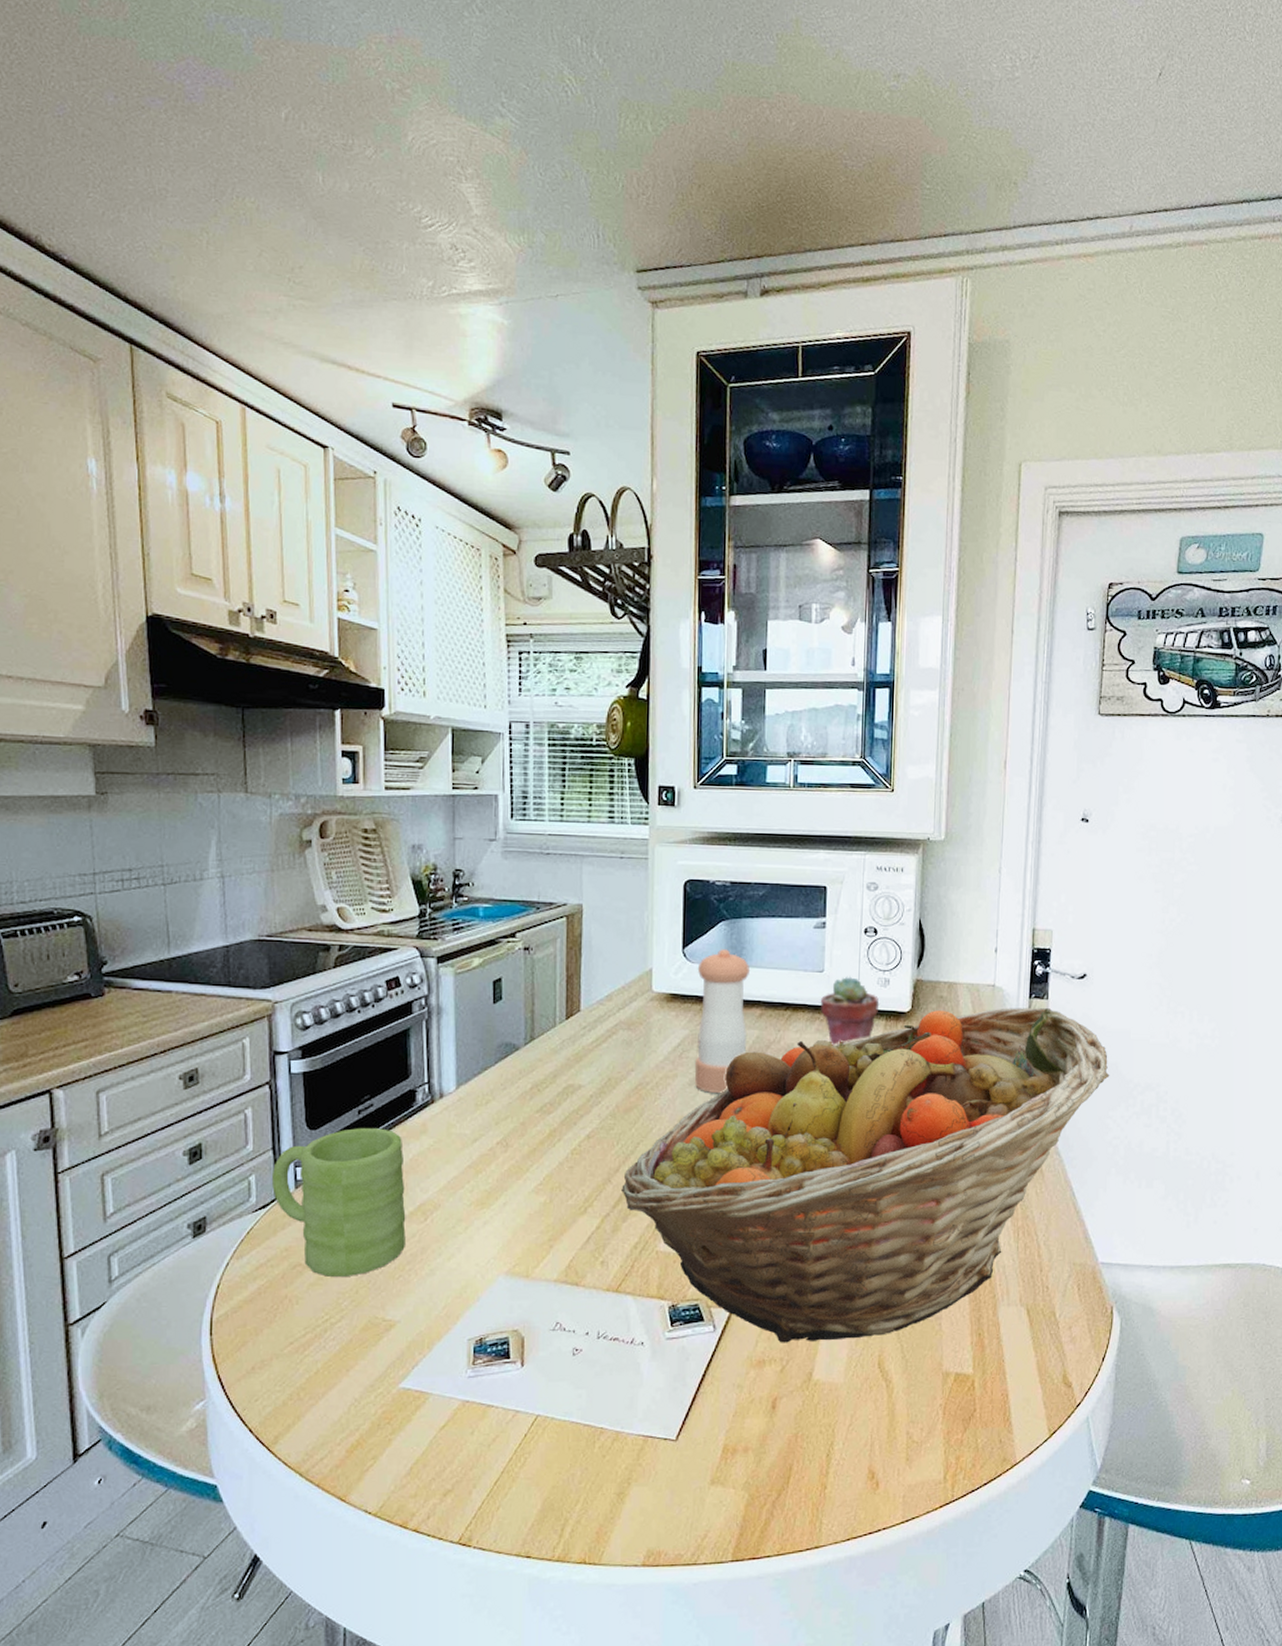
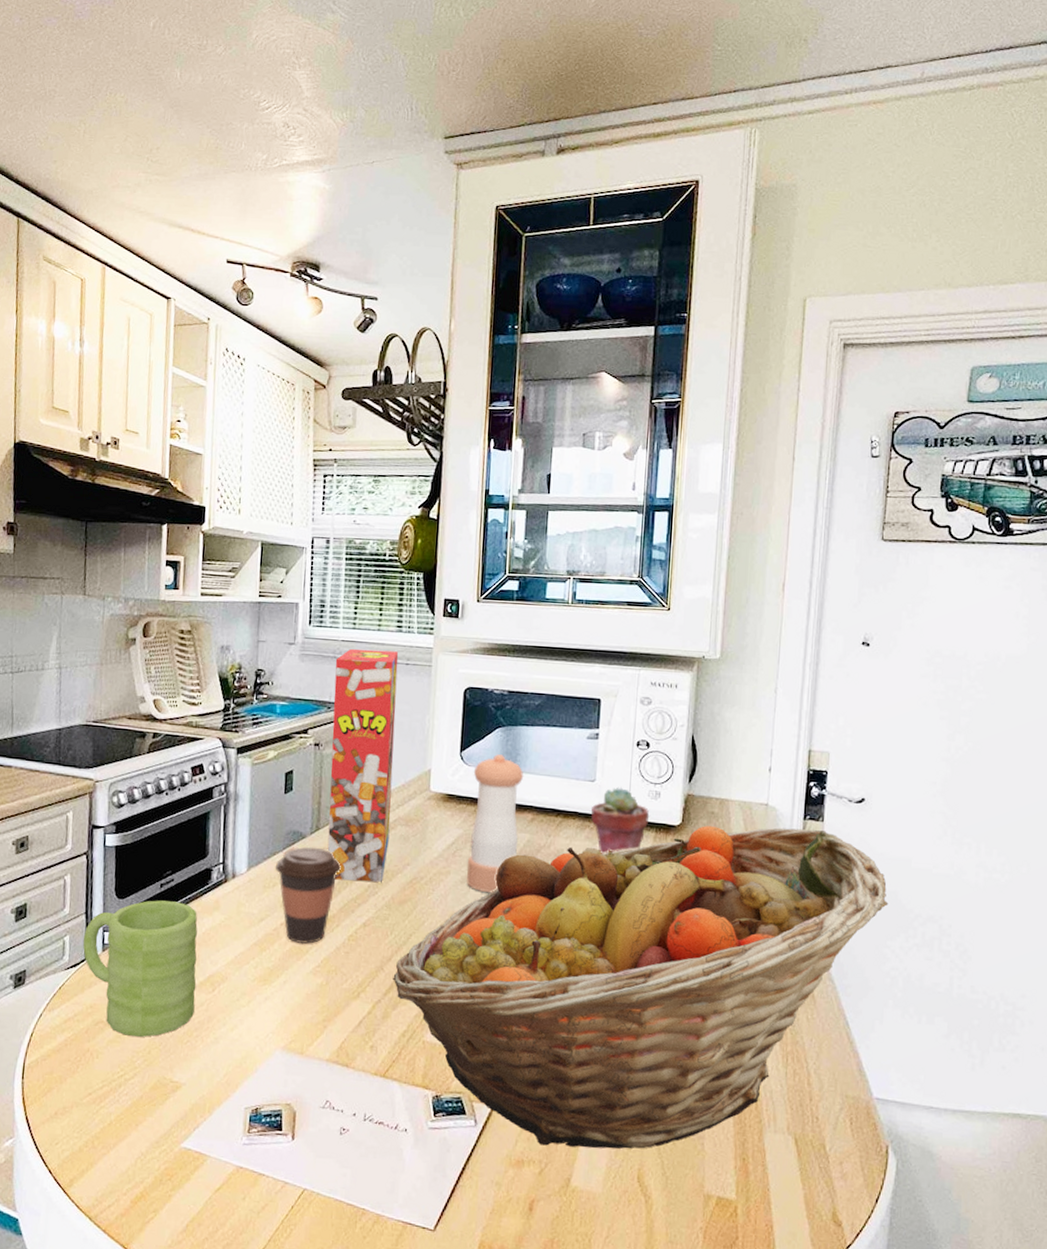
coffee cup: none [487,1059,560,1163] -> present [275,847,341,945]
cereal box: none [542,843,612,1092] -> present [327,648,399,882]

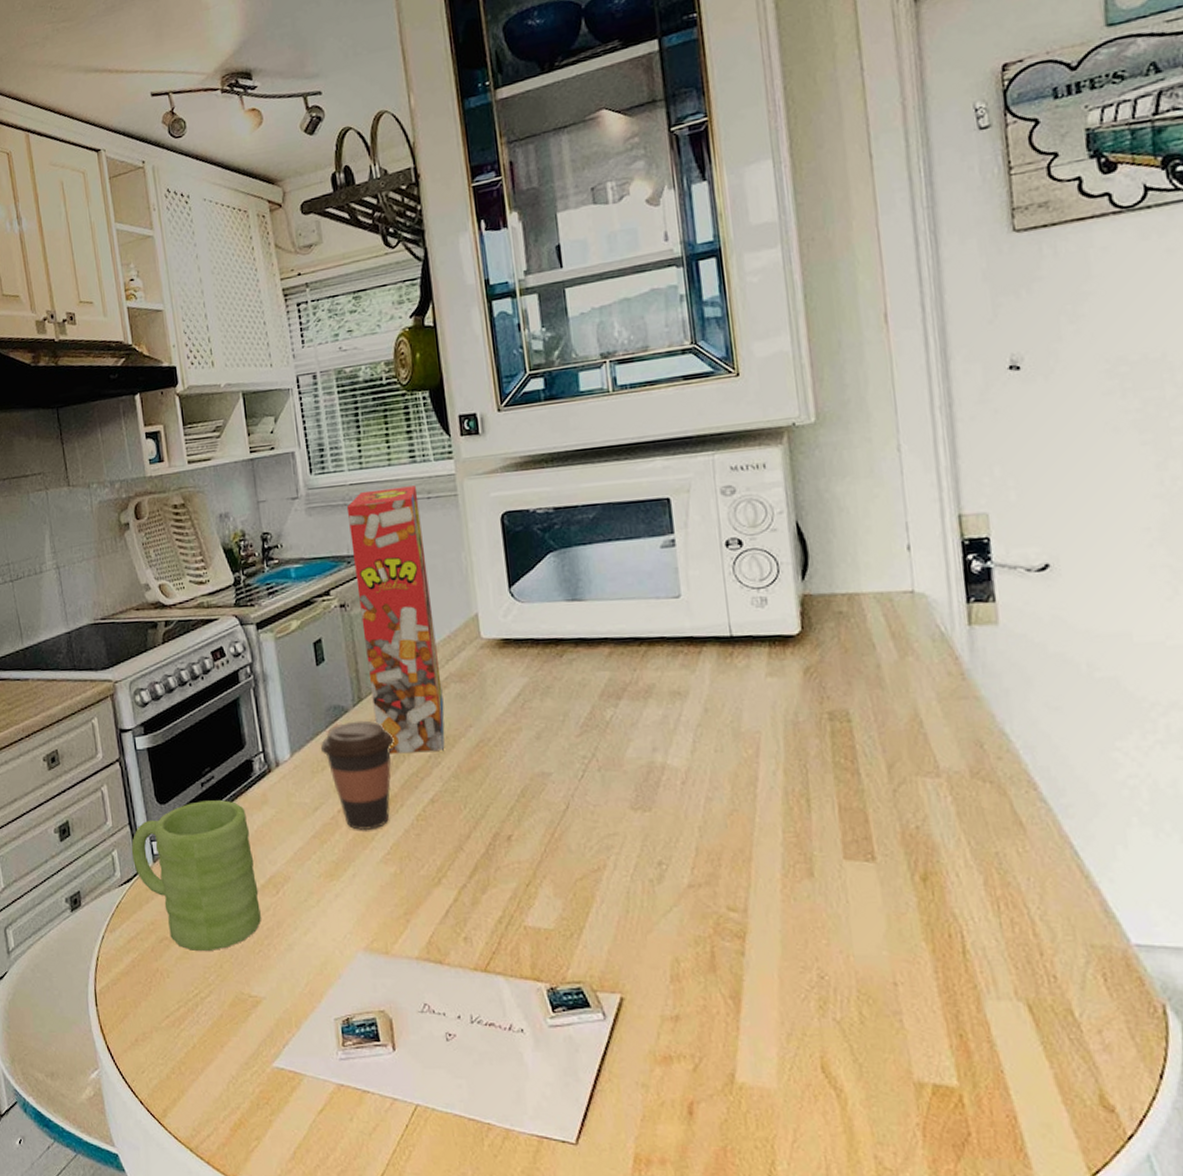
fruit basket: present [393,826,889,1149] -> none [476,613,1109,1037]
pepper shaker: present [467,754,524,894] -> none [528,583,598,747]
potted succulent: present [591,787,650,854] -> none [680,599,758,683]

